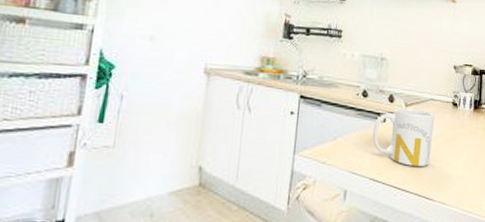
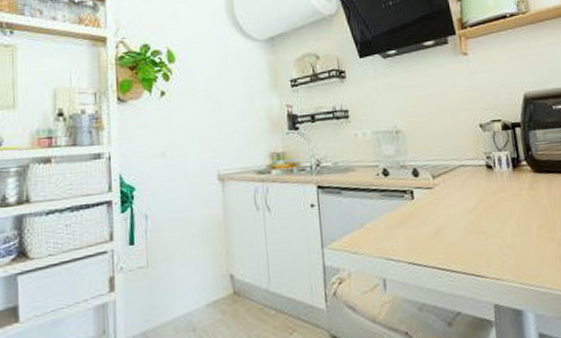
mug: present [372,108,435,166] -> none [401,179,473,243]

